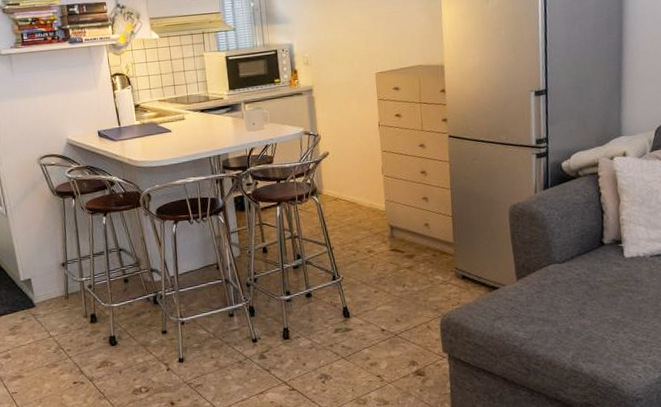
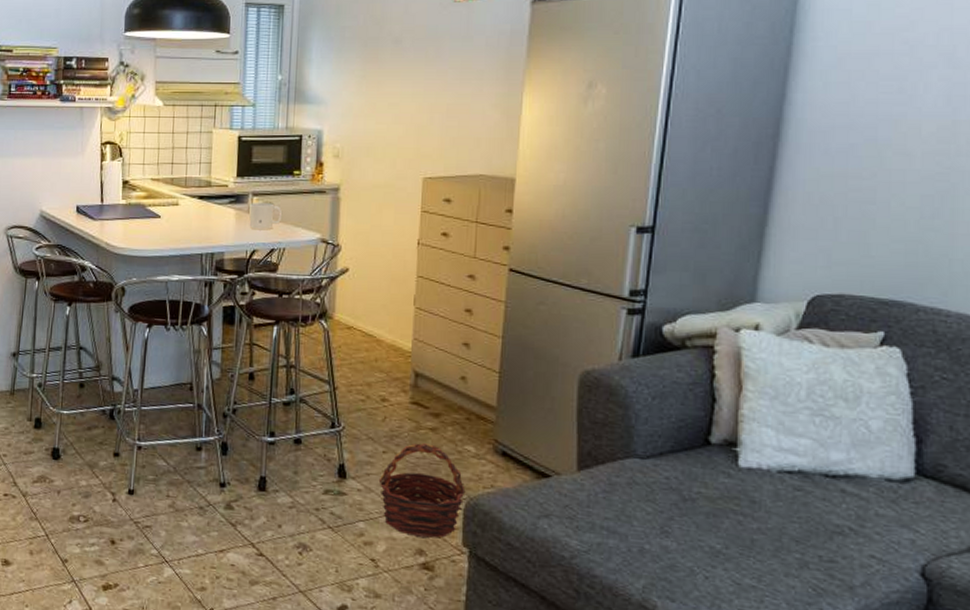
basket: none [374,279,440,352] -> present [378,443,466,538]

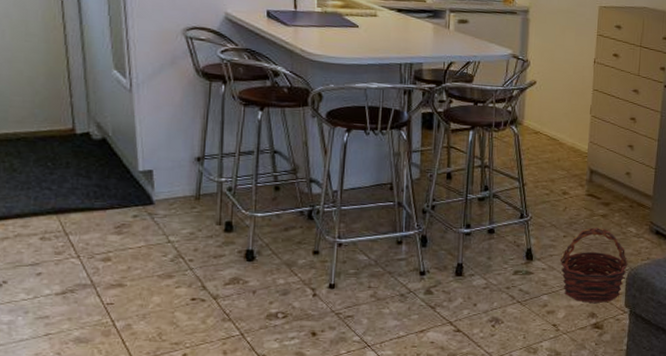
mug: present [248,203,283,230] -> none [446,18,478,45]

